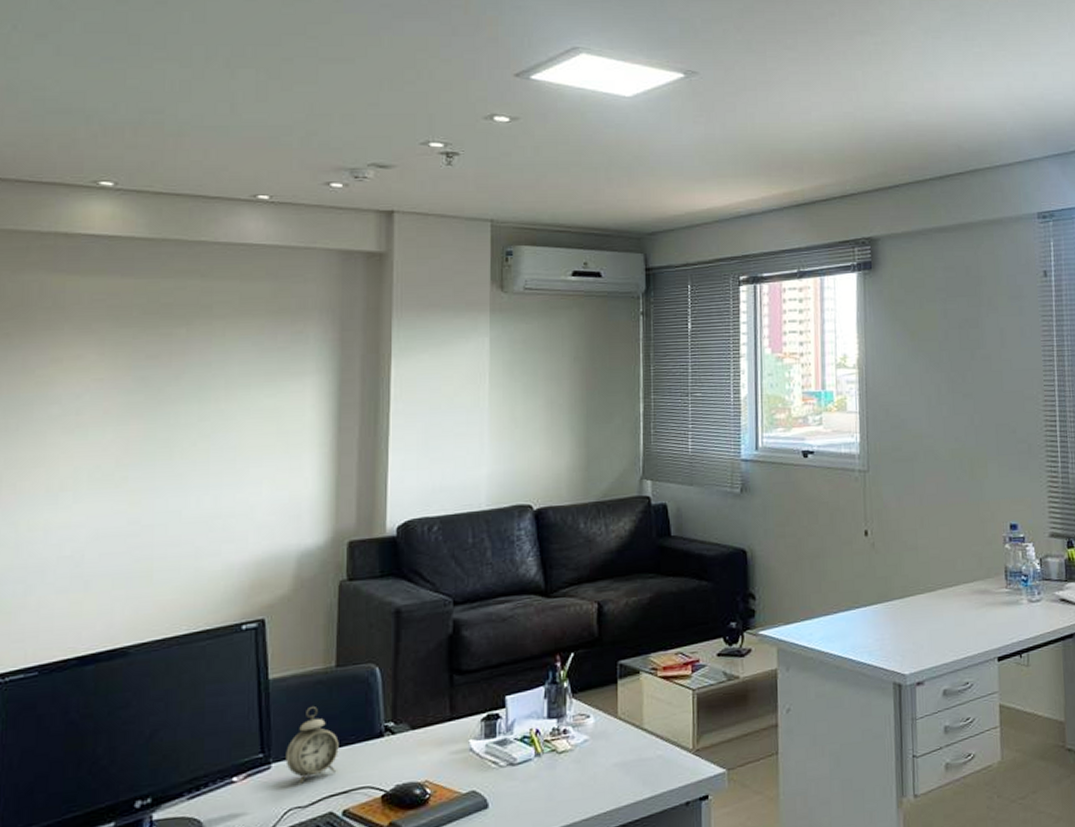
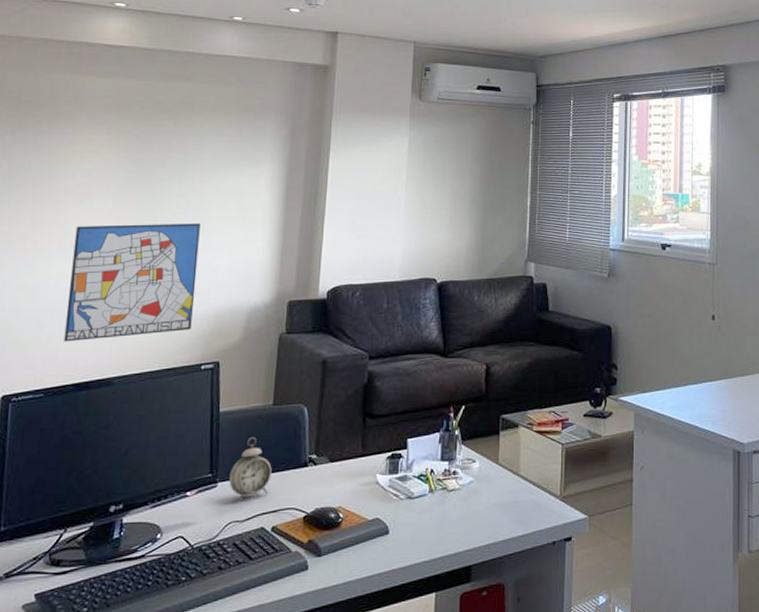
wall art: none [60,453,230,607] -> present [63,223,200,342]

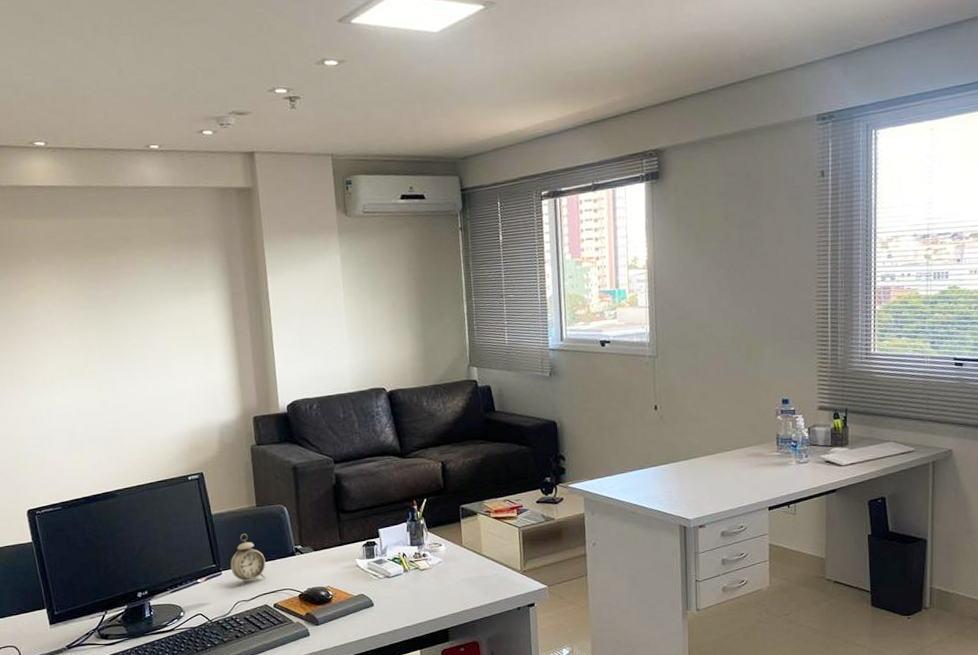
wall art: present [63,223,200,342] -> none [52,352,173,464]

